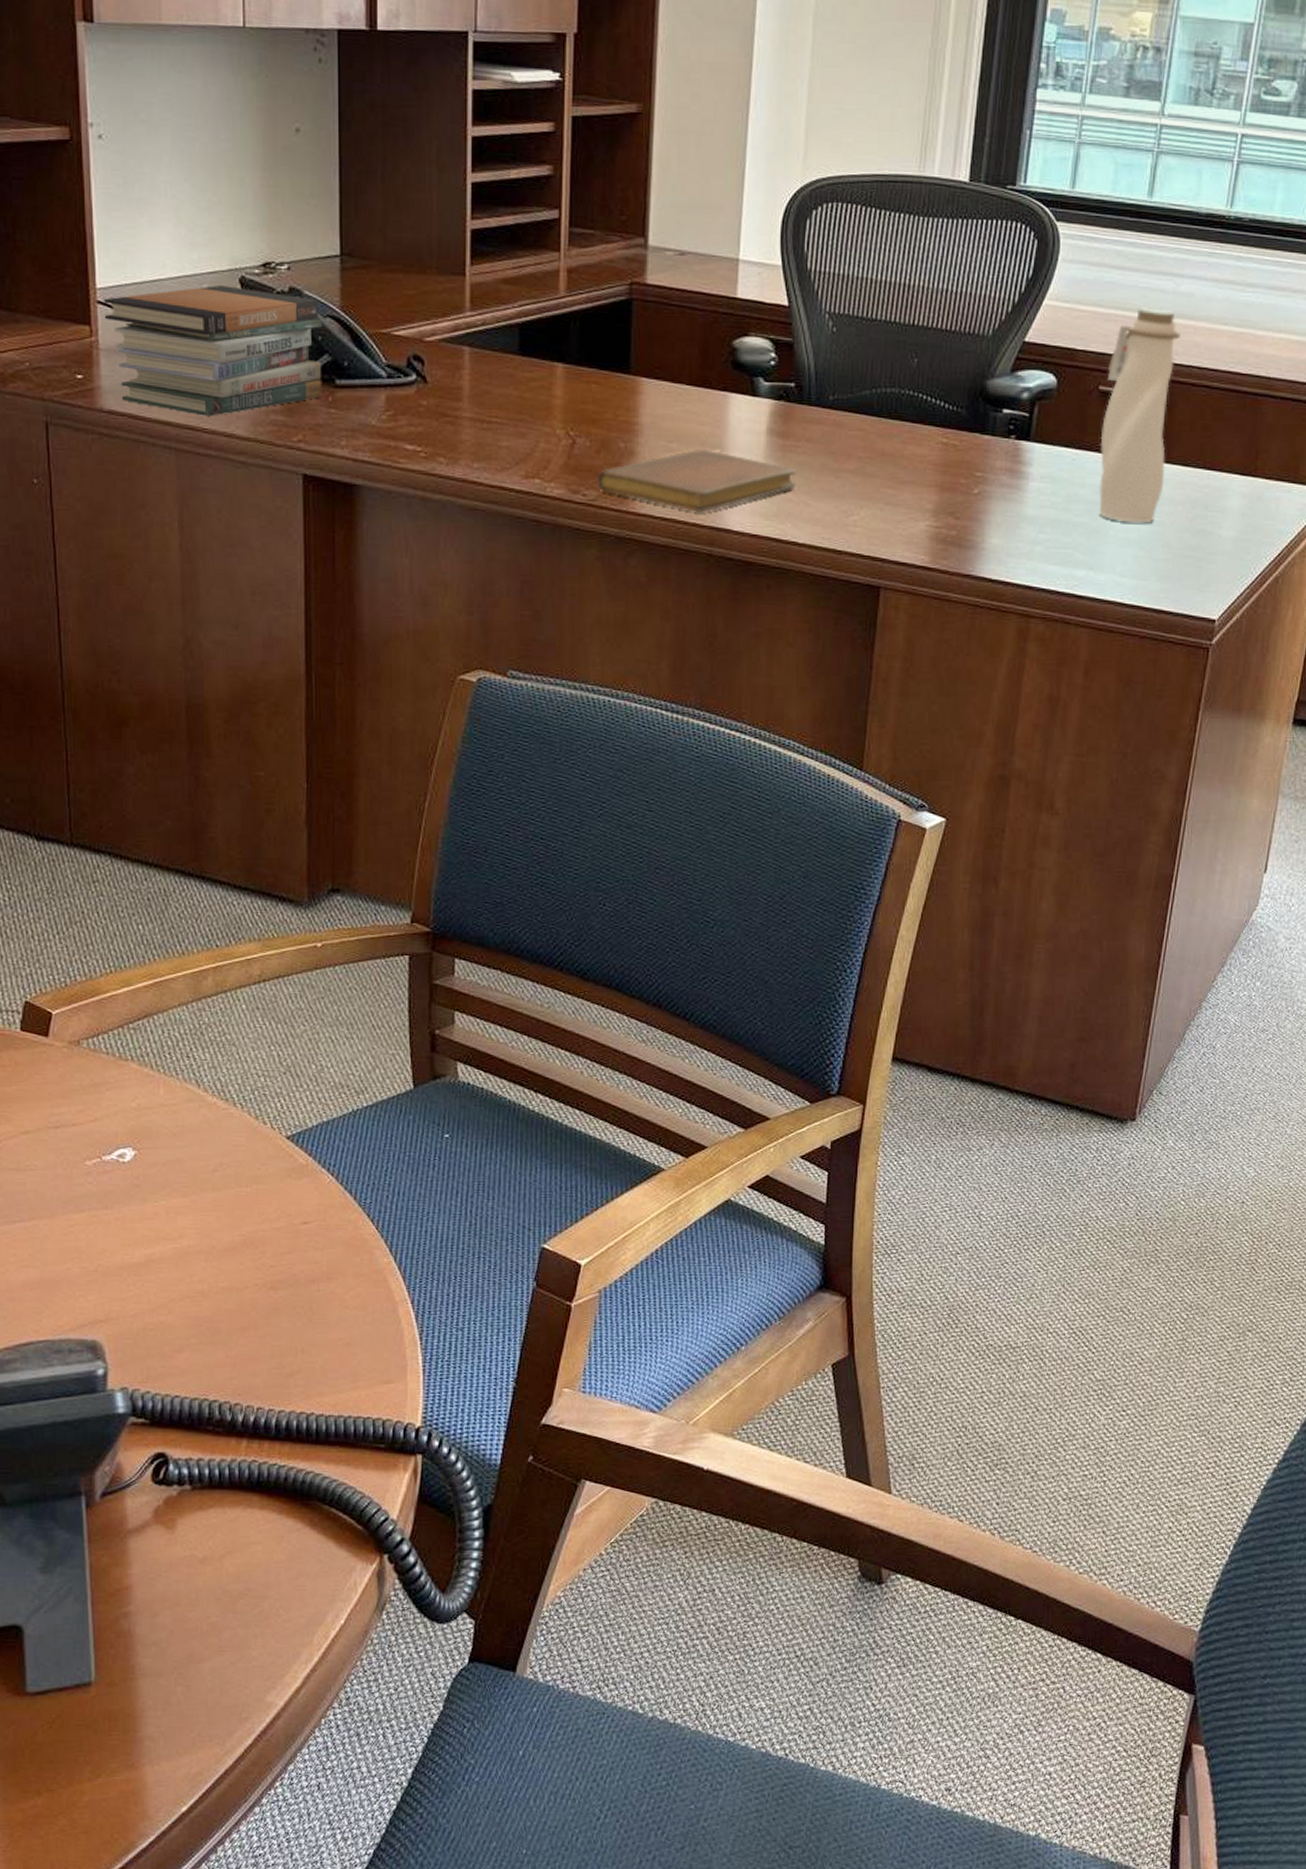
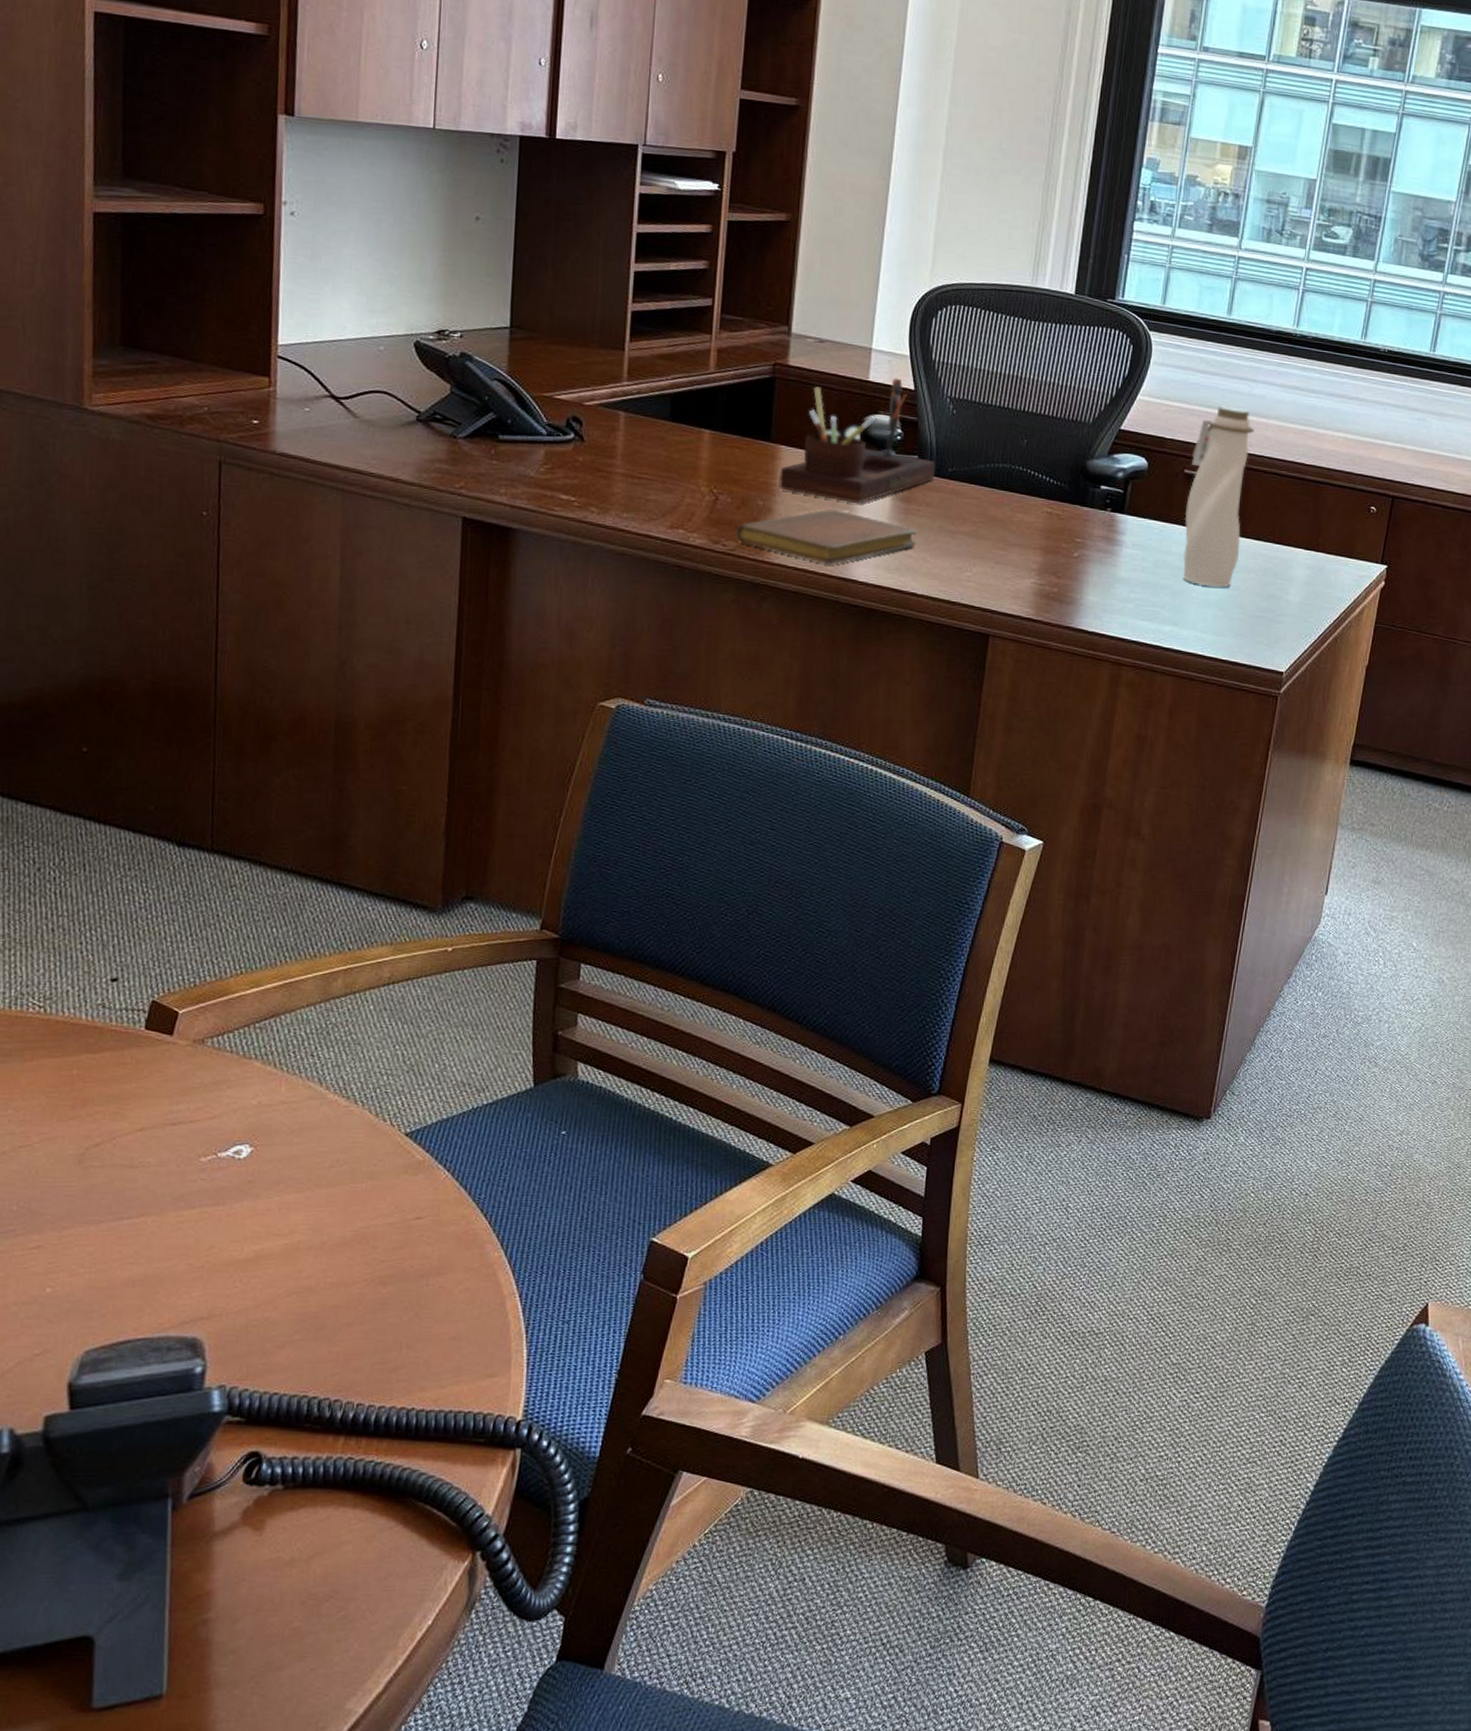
book stack: present [104,285,323,417] -> none [283,347,491,463]
desk organizer: none [642,292,815,442] -> present [779,377,936,504]

